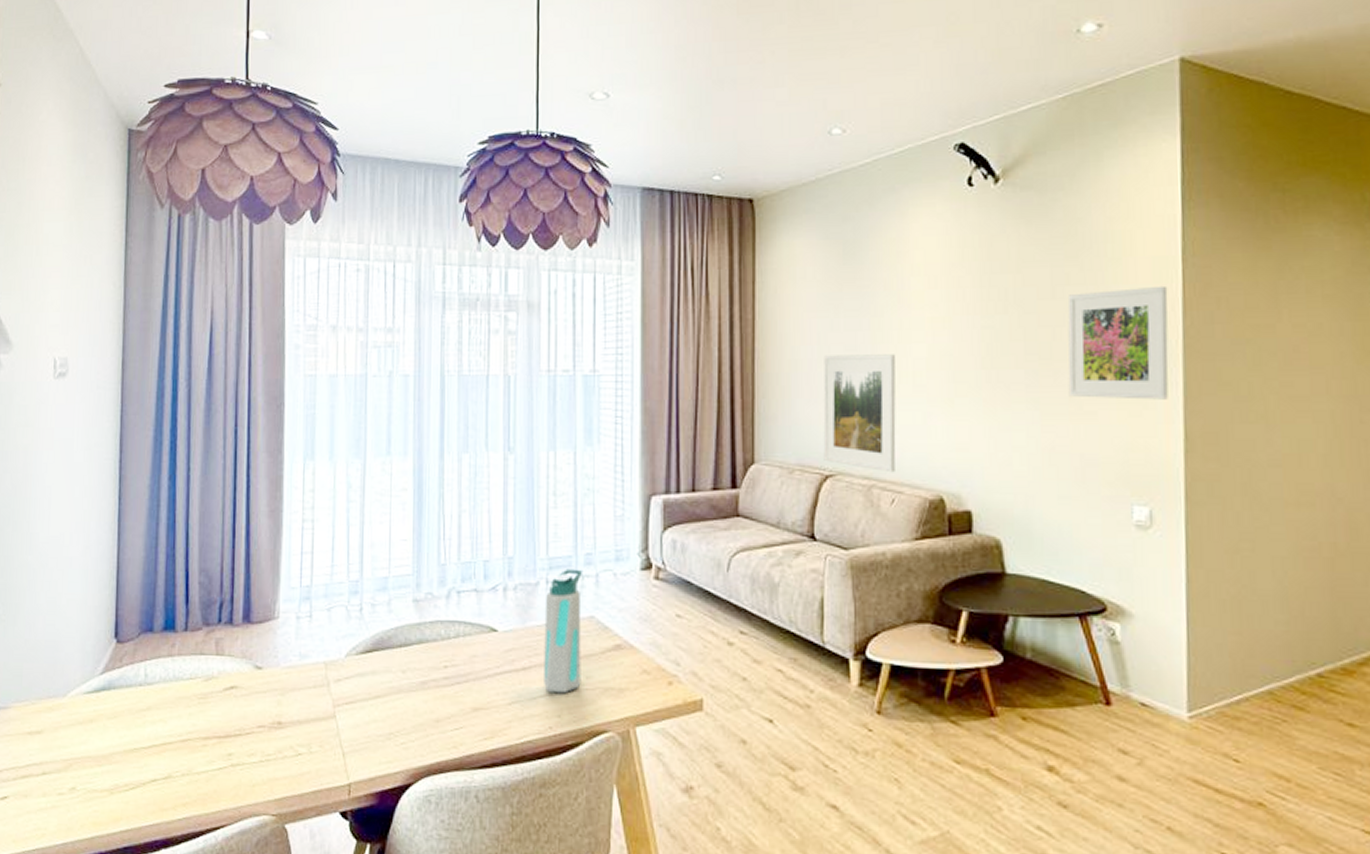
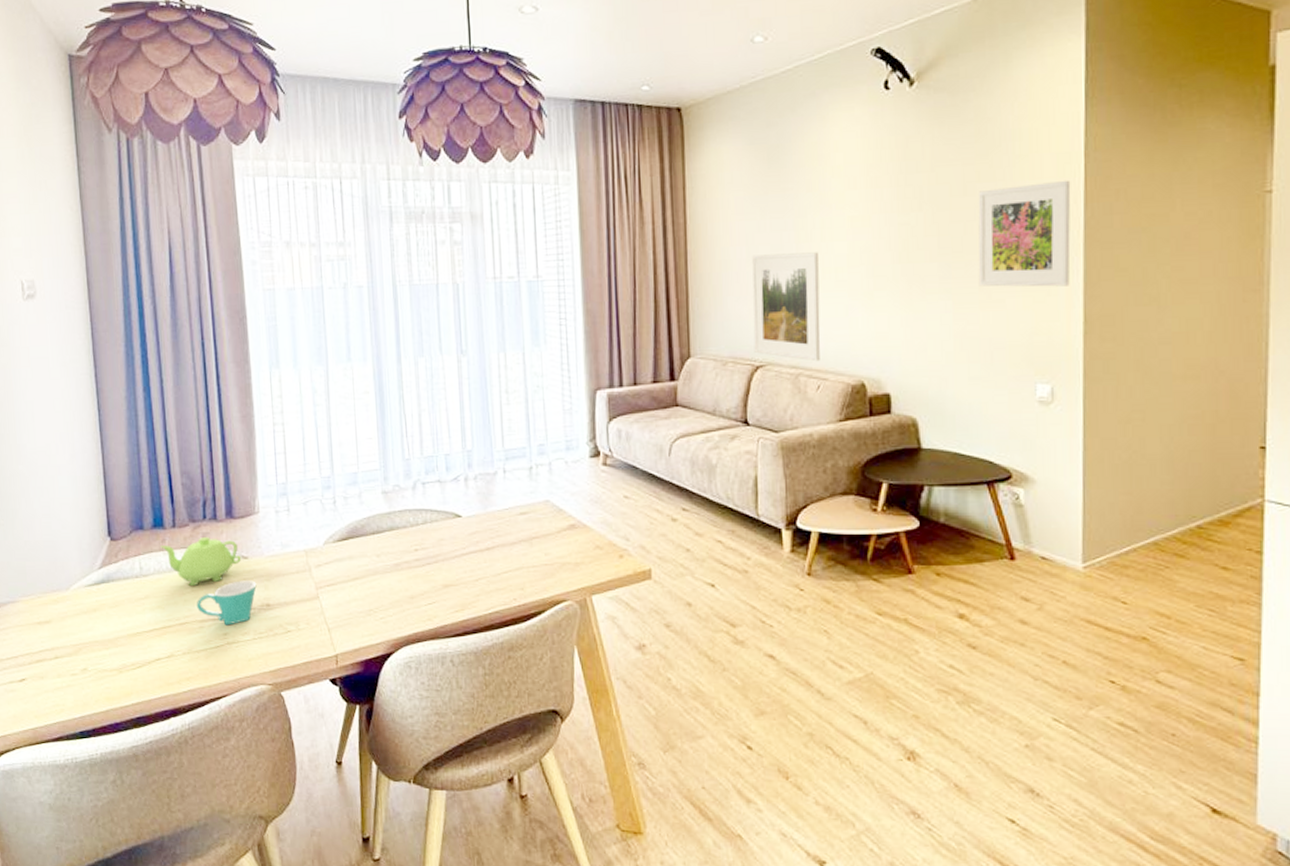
teapot: none [169,642,255,699] -> present [160,536,241,587]
mug: none [202,693,269,745] -> present [197,580,257,626]
water bottle: present [544,568,583,694] -> none [503,459,541,569]

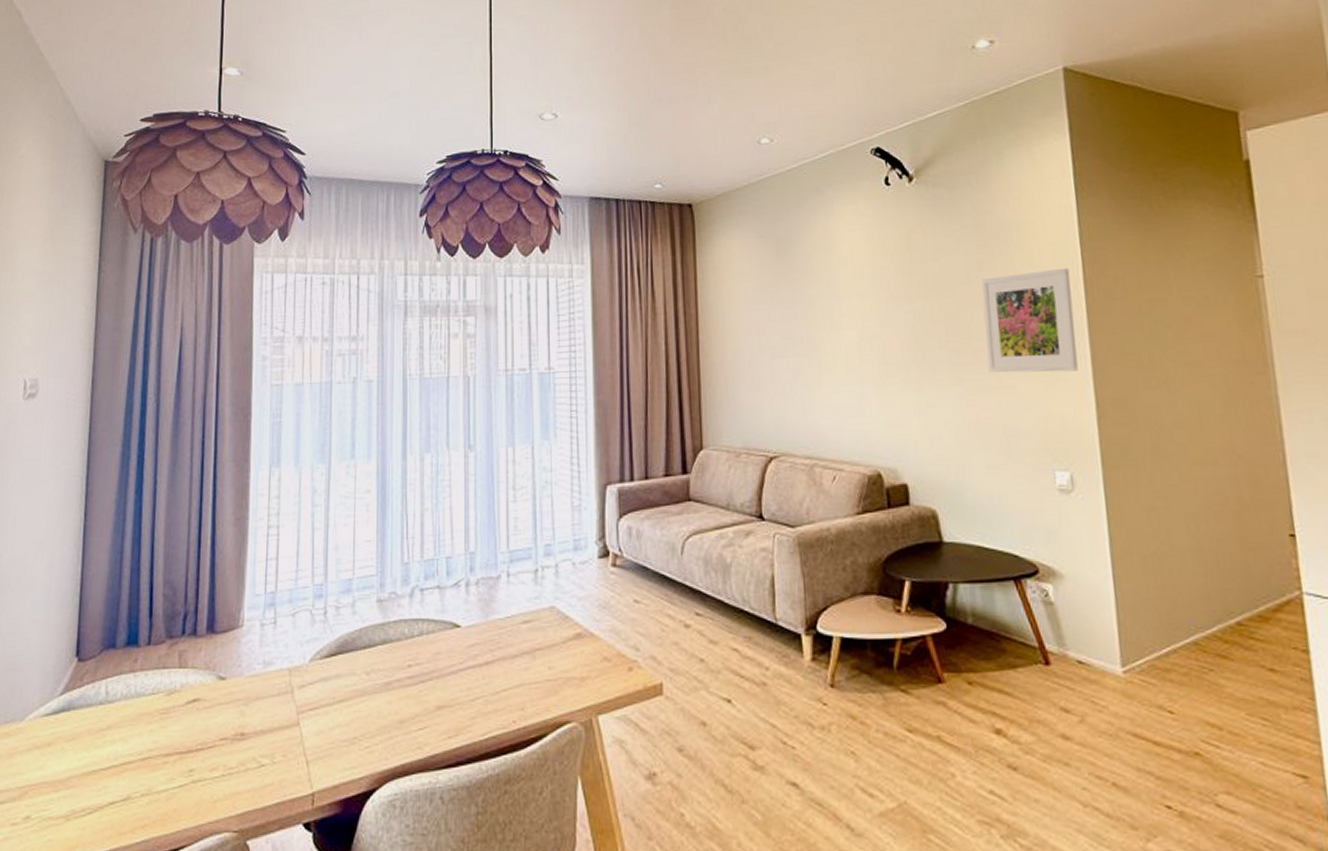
teapot: present [160,536,241,587] -> none [132,654,218,714]
mug: present [197,580,257,626] -> none [163,705,232,760]
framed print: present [752,252,821,362] -> none [763,340,835,452]

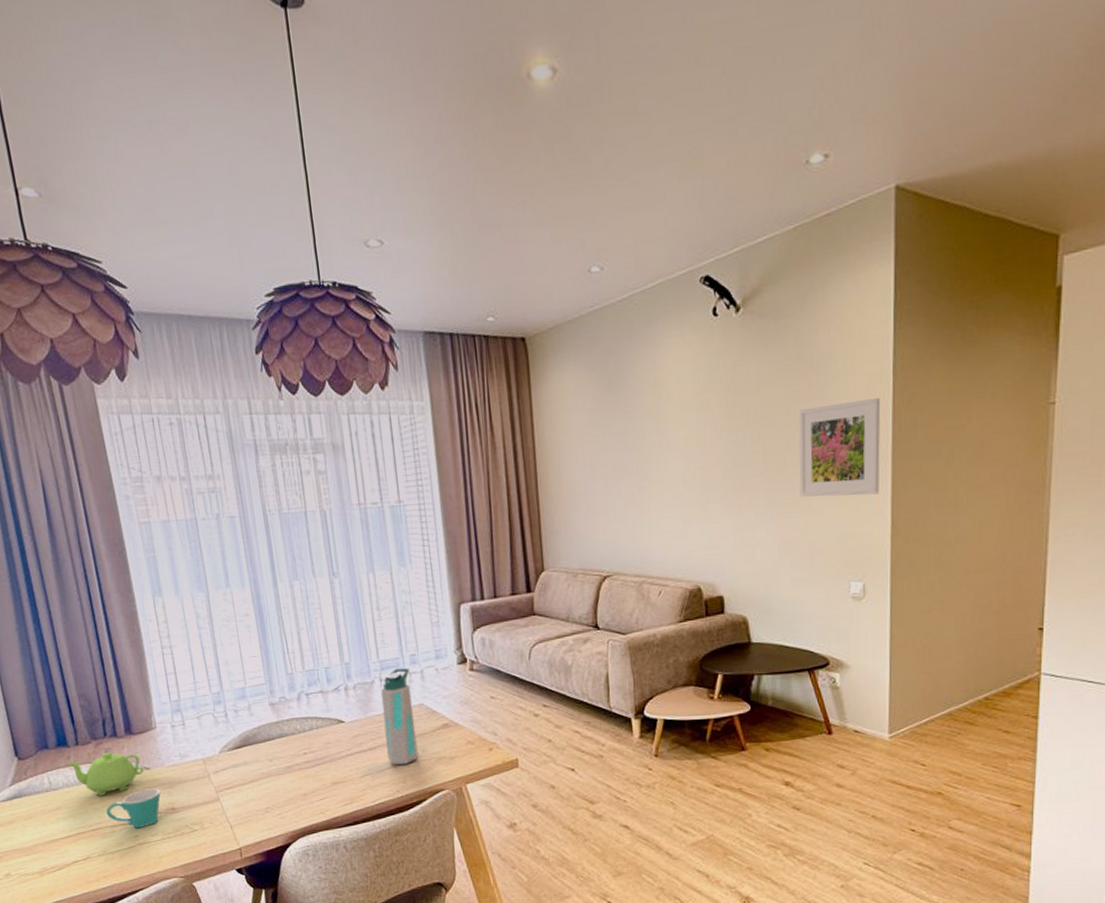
teapot: none [132,654,218,714] -> present [66,751,144,797]
mug: none [163,705,232,760] -> present [106,788,161,829]
water bottle: none [506,560,544,687] -> present [381,668,419,766]

